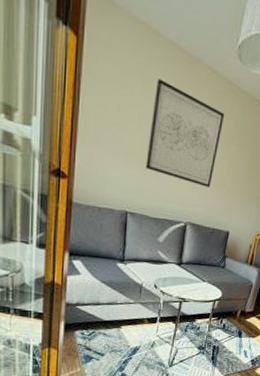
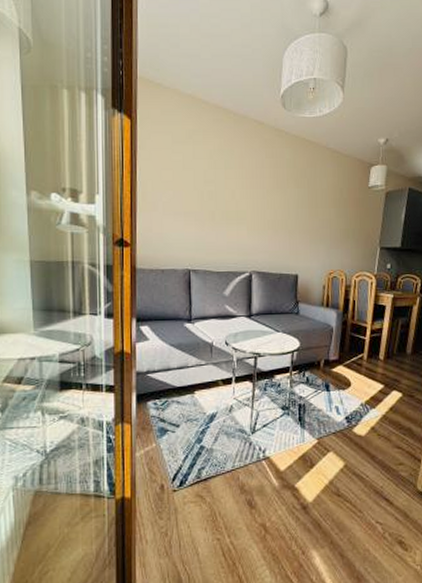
wall art: present [145,79,224,188] -> none [203,140,276,233]

